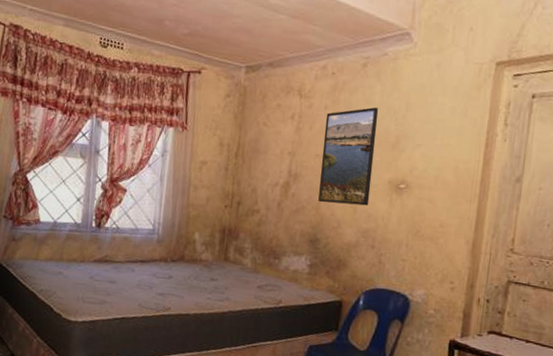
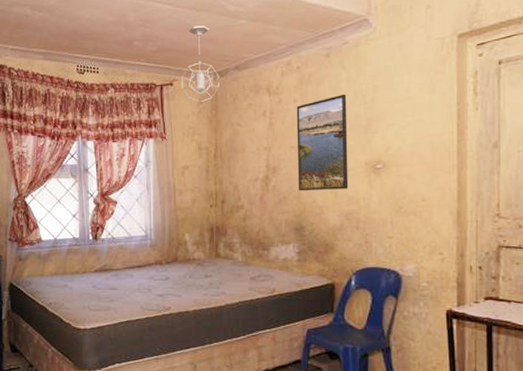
pendant light: none [210,13,251,97] -> present [182,25,219,103]

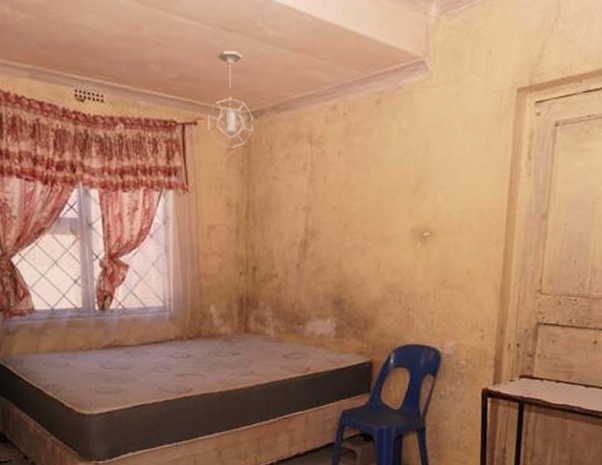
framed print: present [296,93,349,191] -> none [339,148,397,260]

